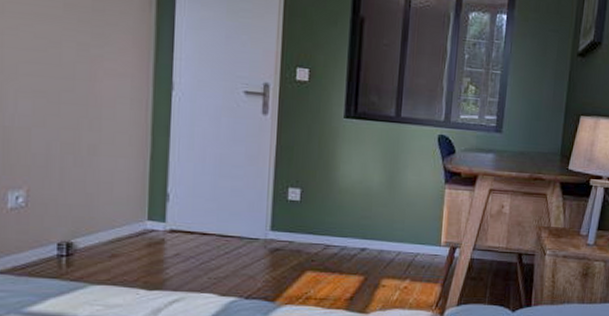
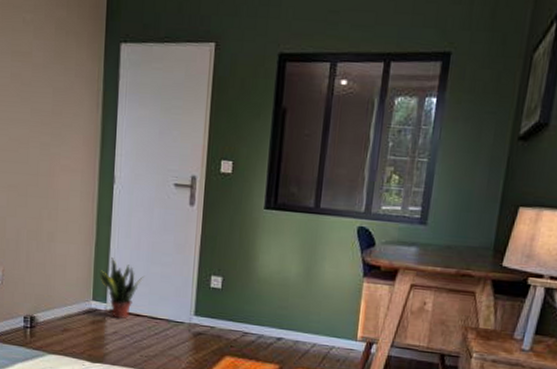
potted plant: none [155,172,213,240] -> present [99,258,146,320]

